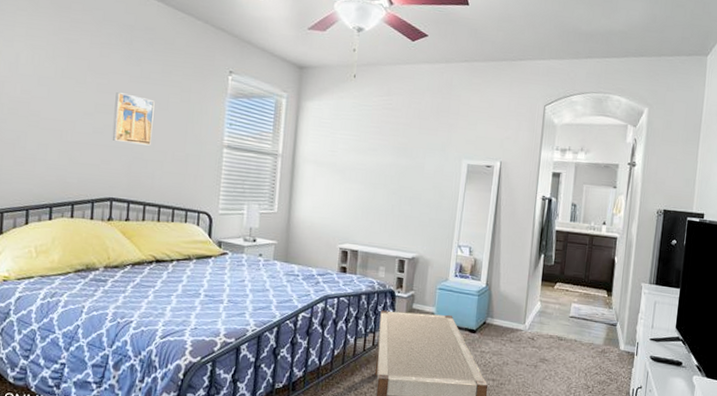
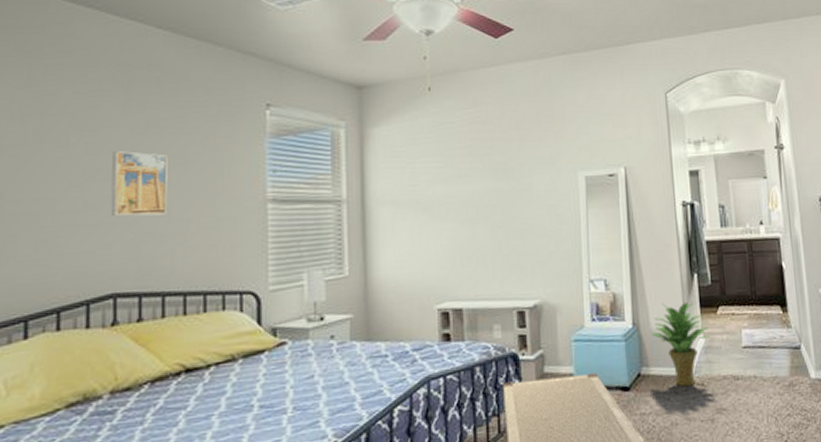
potted plant: none [499,272,546,338] -> present [651,302,711,387]

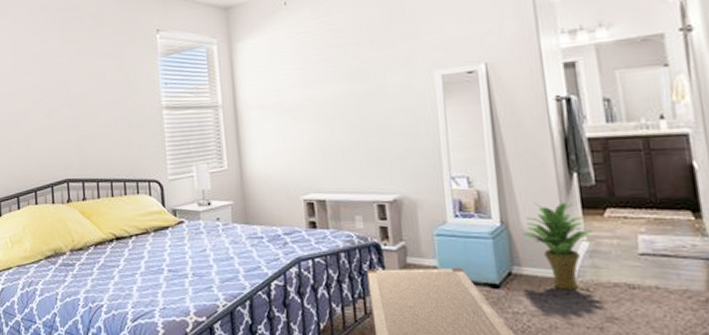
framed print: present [110,151,168,216] -> none [58,74,95,122]

